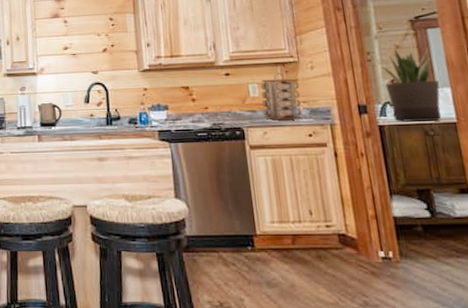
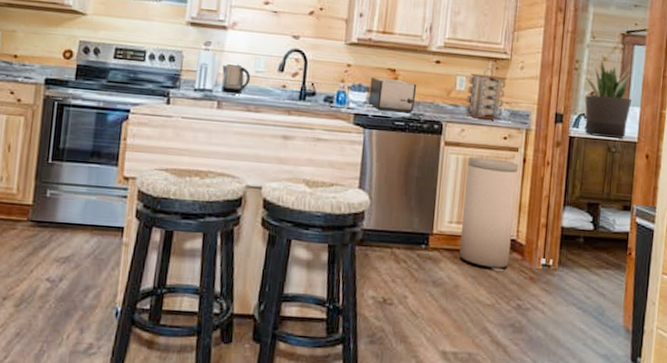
toaster: none [167,95,213,125] -> present [368,77,417,114]
pedal bin: none [277,156,344,268] -> present [458,156,518,272]

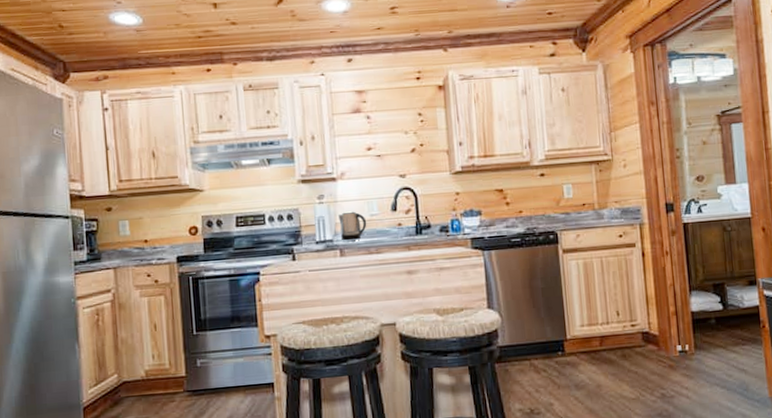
toaster: present [368,77,417,114] -> none [480,198,527,231]
pedal bin: present [458,156,518,272] -> none [588,257,646,366]
spice rack: present [465,67,506,121] -> none [575,171,613,222]
planter: present [584,60,632,139] -> none [690,144,739,219]

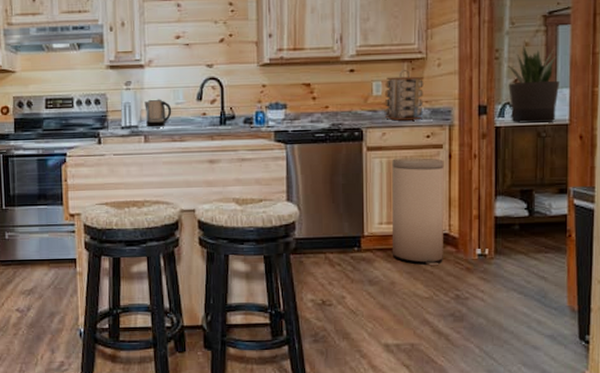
spice rack: none [575,171,613,222] -> present [384,69,424,121]
pedal bin: none [588,257,646,366] -> present [391,157,444,266]
planter: none [690,144,739,219] -> present [508,45,560,123]

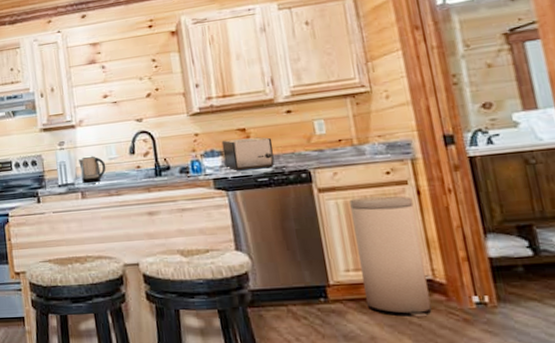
toaster: none [286,93,333,125] -> present [221,137,275,171]
spice rack: present [384,69,424,121] -> none [328,104,377,159]
planter: present [508,45,560,123] -> none [471,67,544,151]

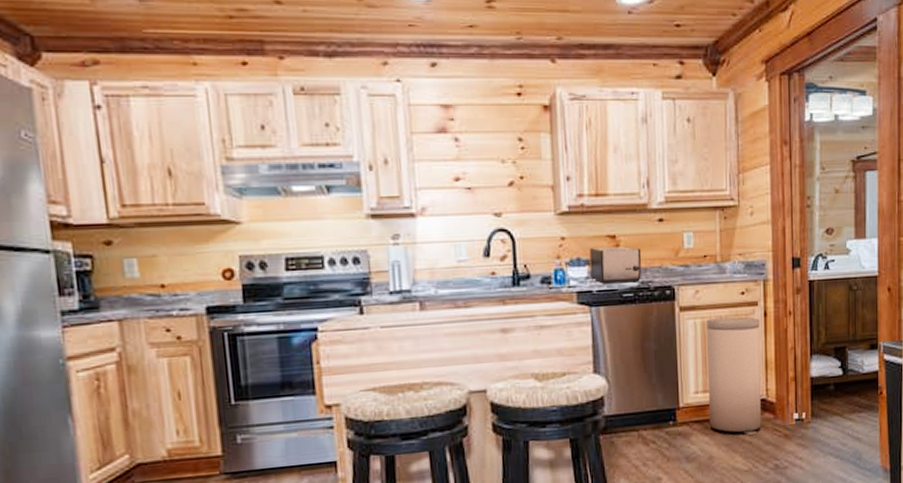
kettle: present [79,156,106,184] -> none [418,256,453,292]

